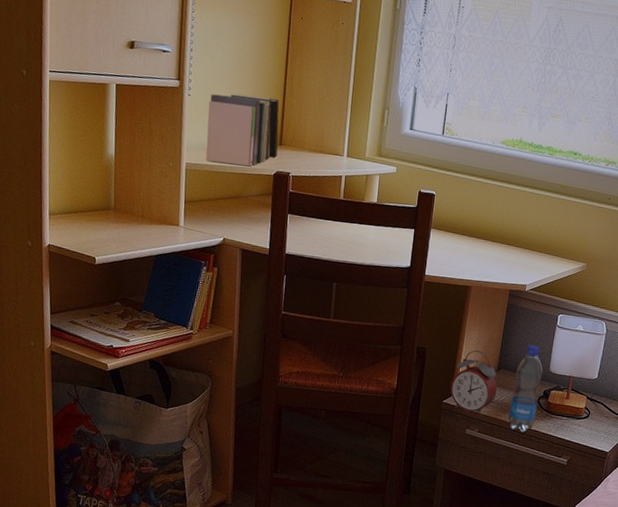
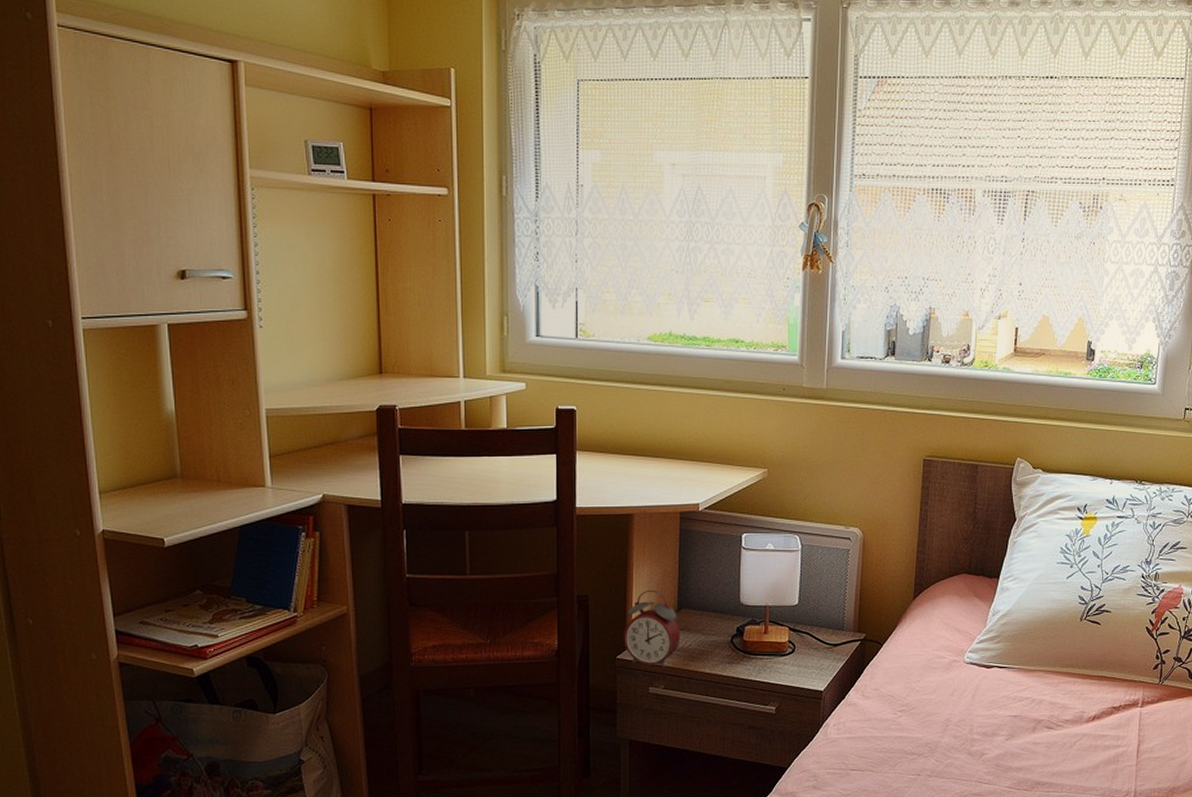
books: present [206,93,279,167] -> none [286,318,379,404]
bottle: present [508,345,543,433] -> none [698,575,733,682]

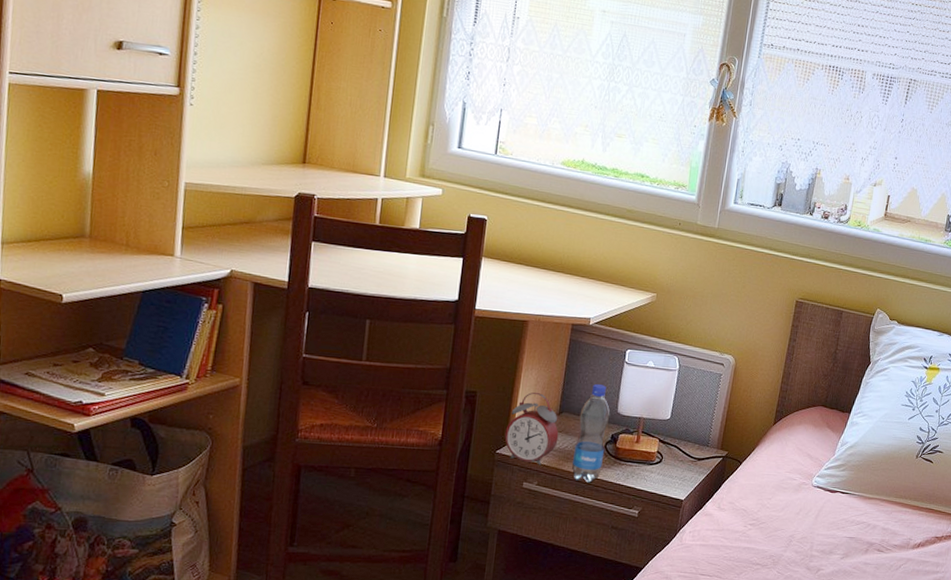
bottle: none [698,575,733,682] -> present [572,384,610,483]

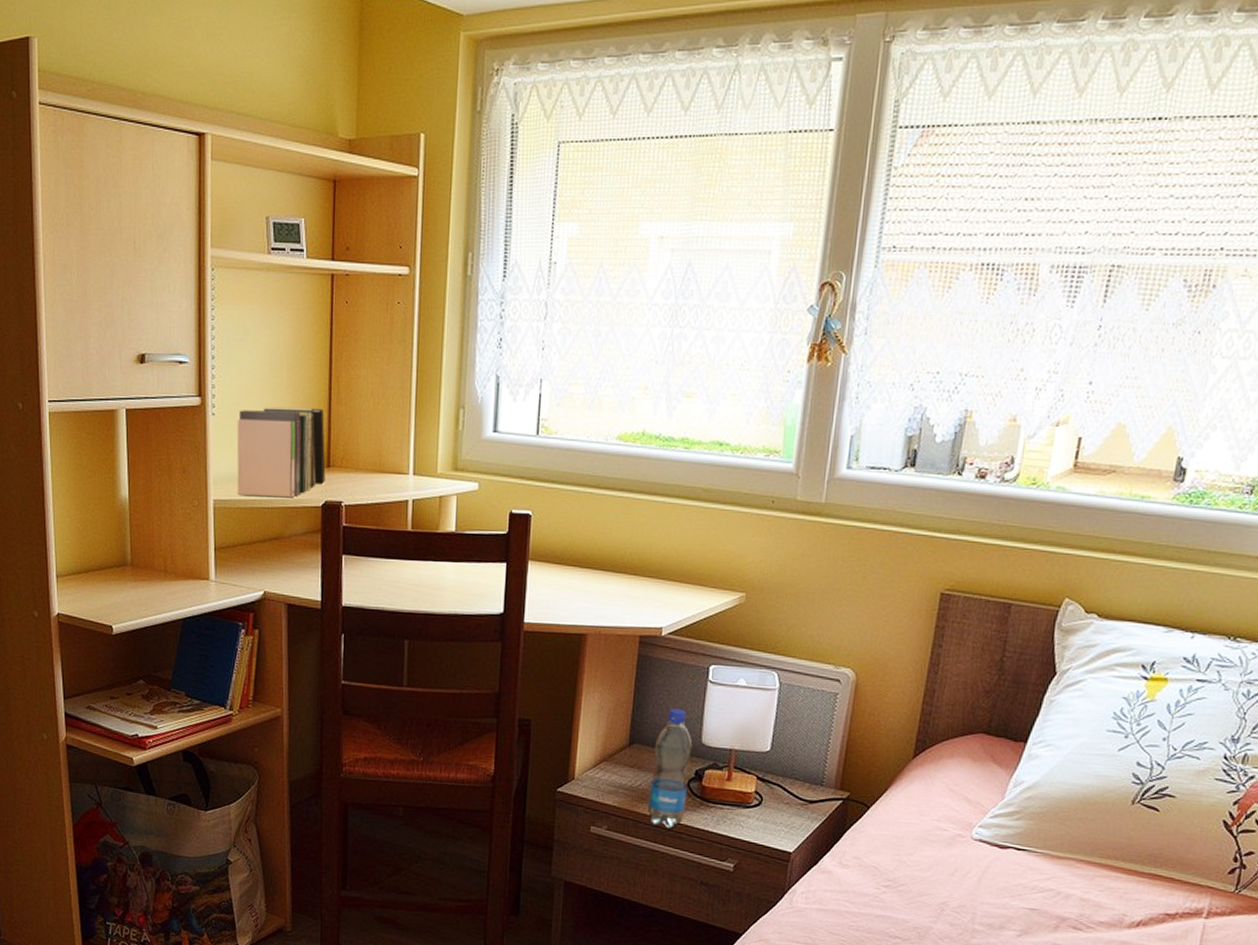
books: none [211,103,303,188] -> present [236,406,326,498]
alarm clock: present [504,392,559,465] -> none [566,719,630,807]

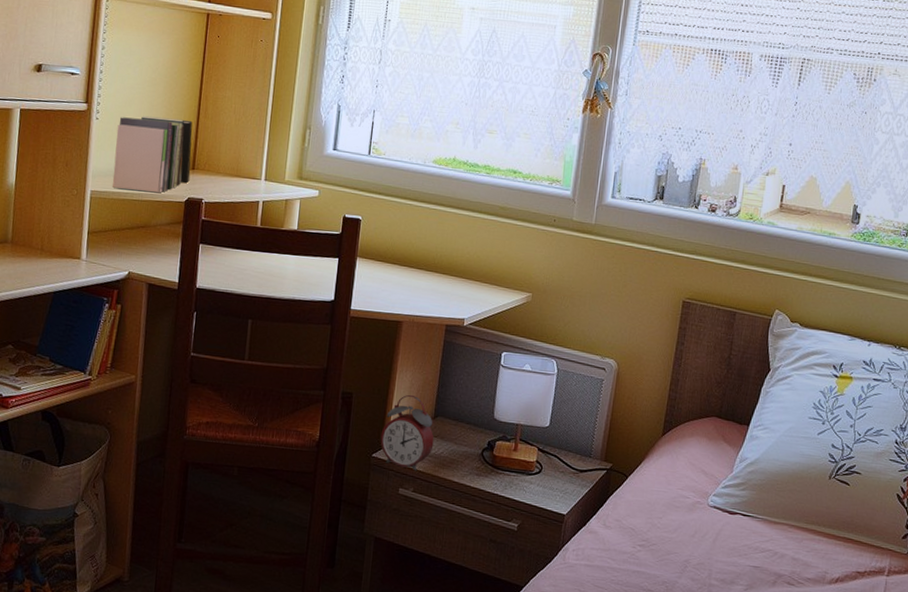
alarm clock: none [566,719,630,807] -> present [380,394,434,471]
bottle: present [647,709,693,829] -> none [448,388,487,492]

